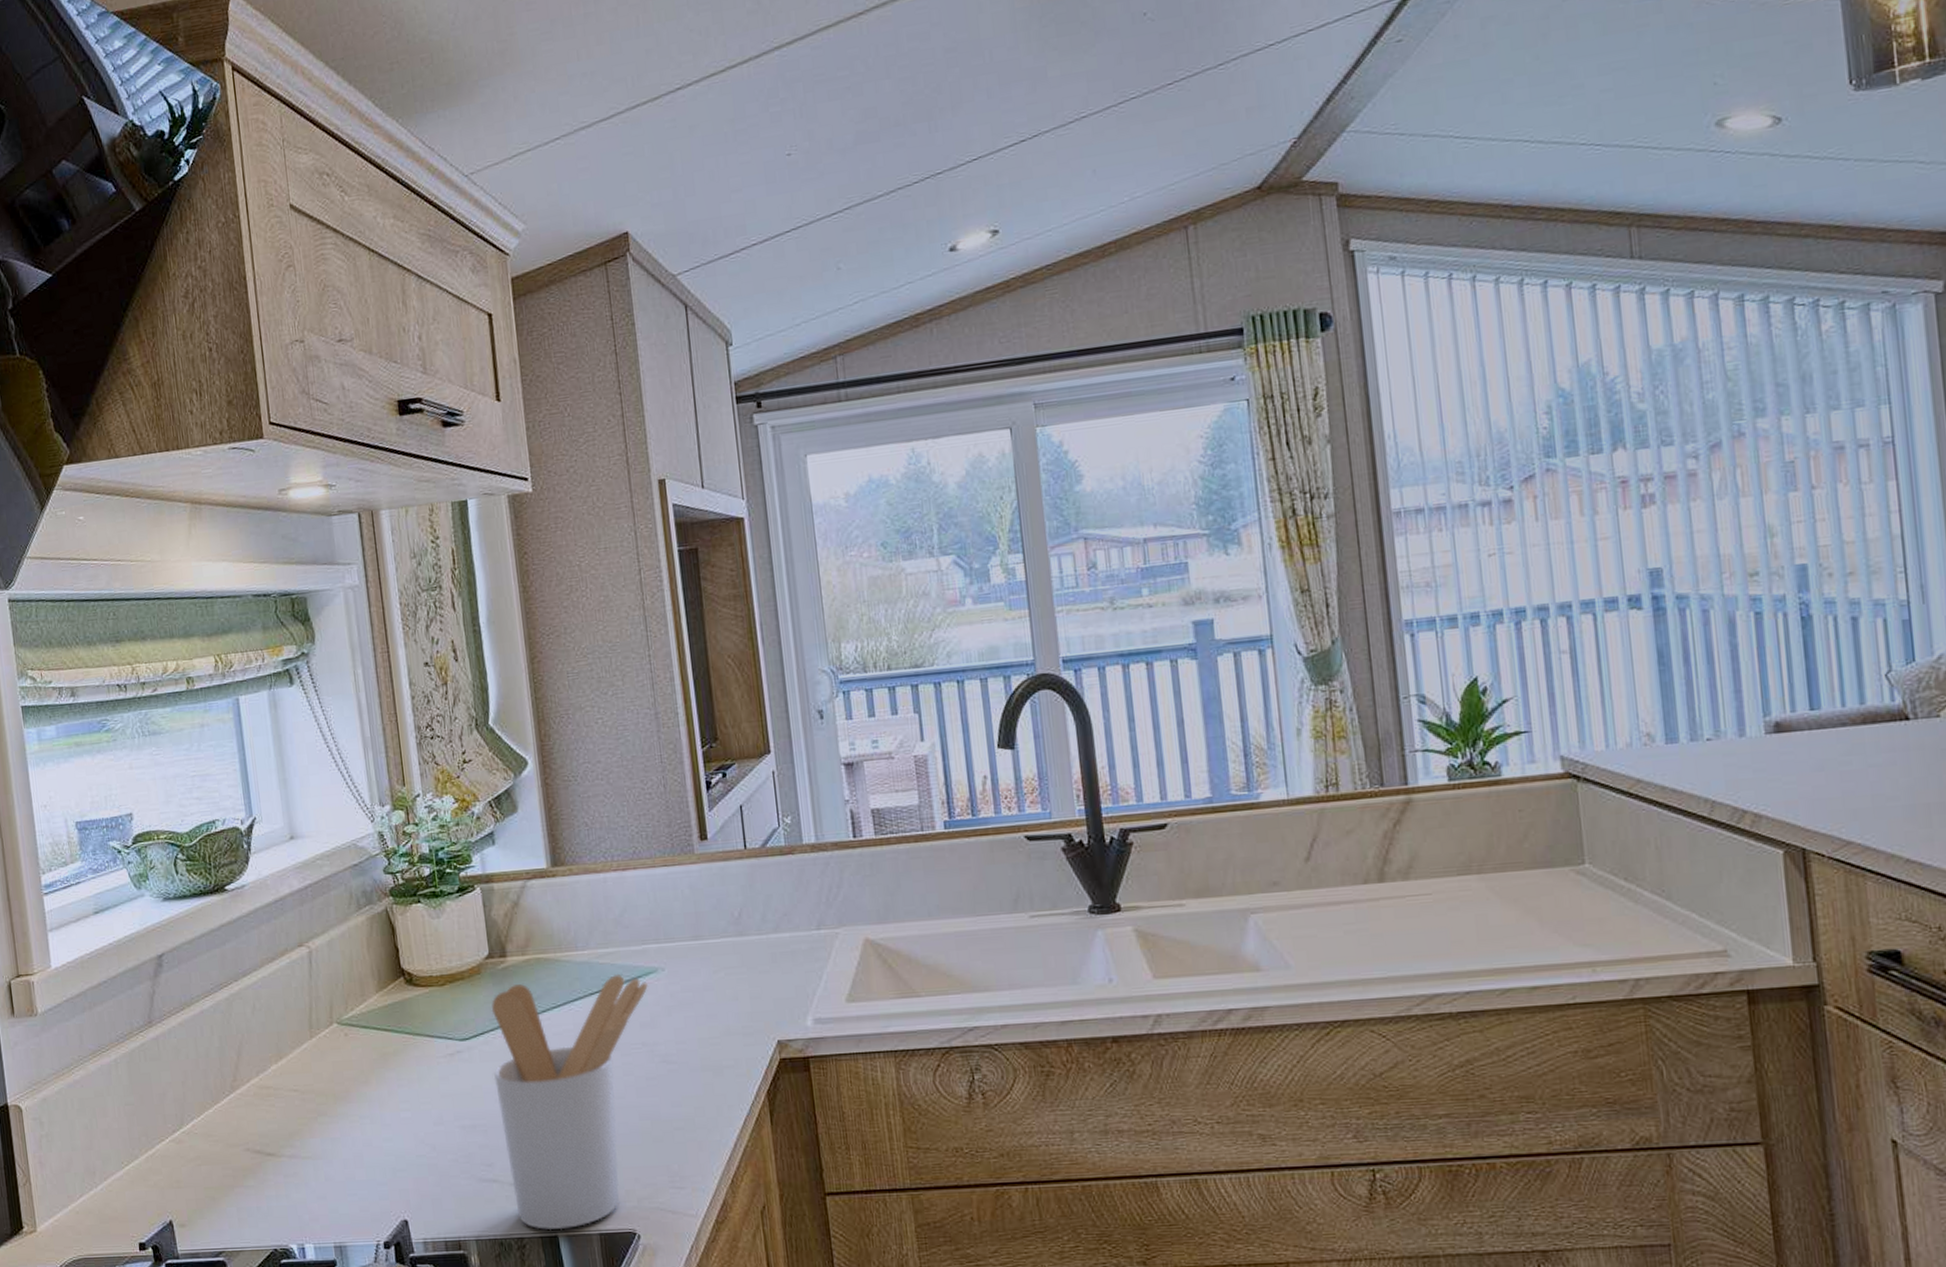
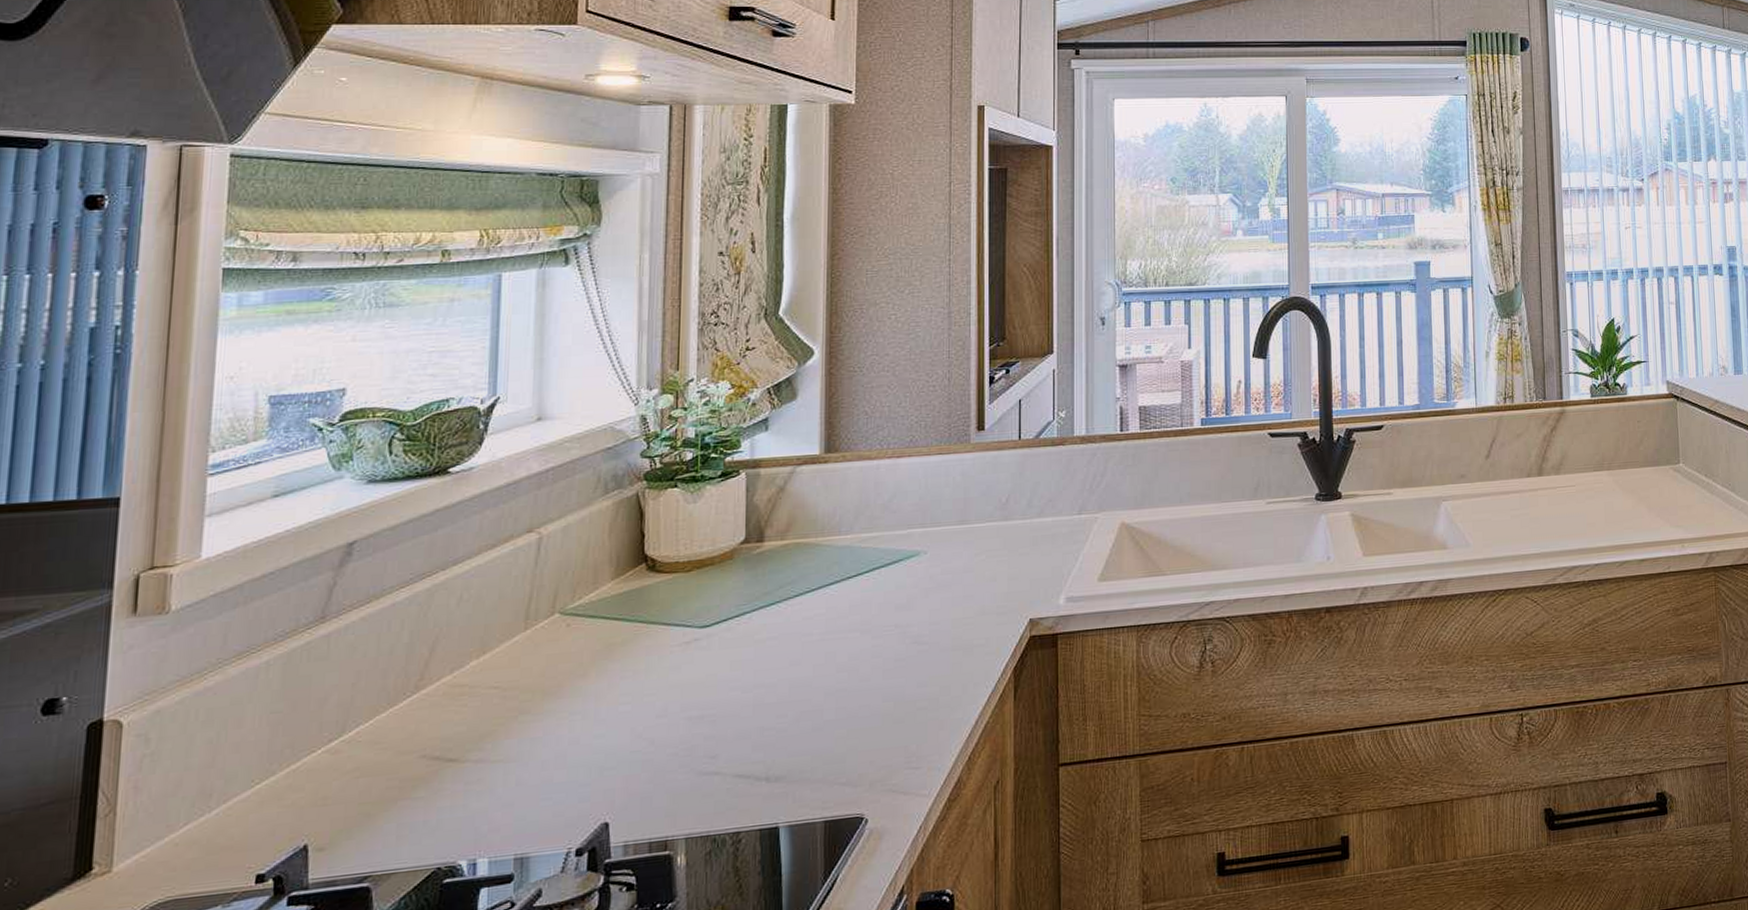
utensil holder: present [491,973,649,1231] -> none [731,557,910,822]

